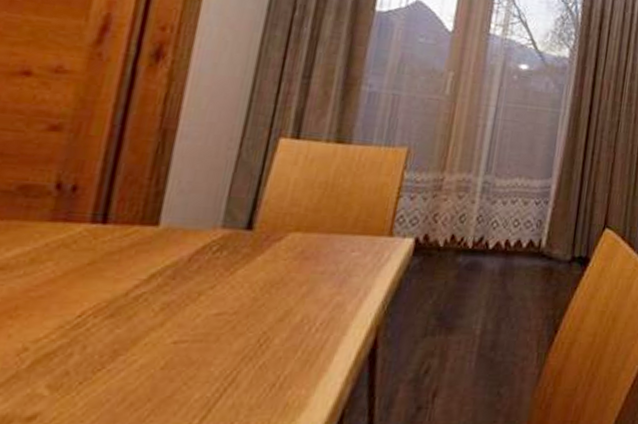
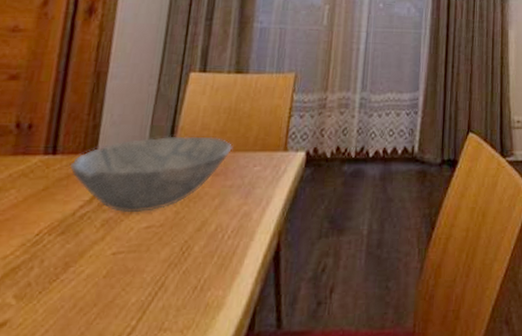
bowl: none [124,210,327,298] -> present [70,136,232,213]

